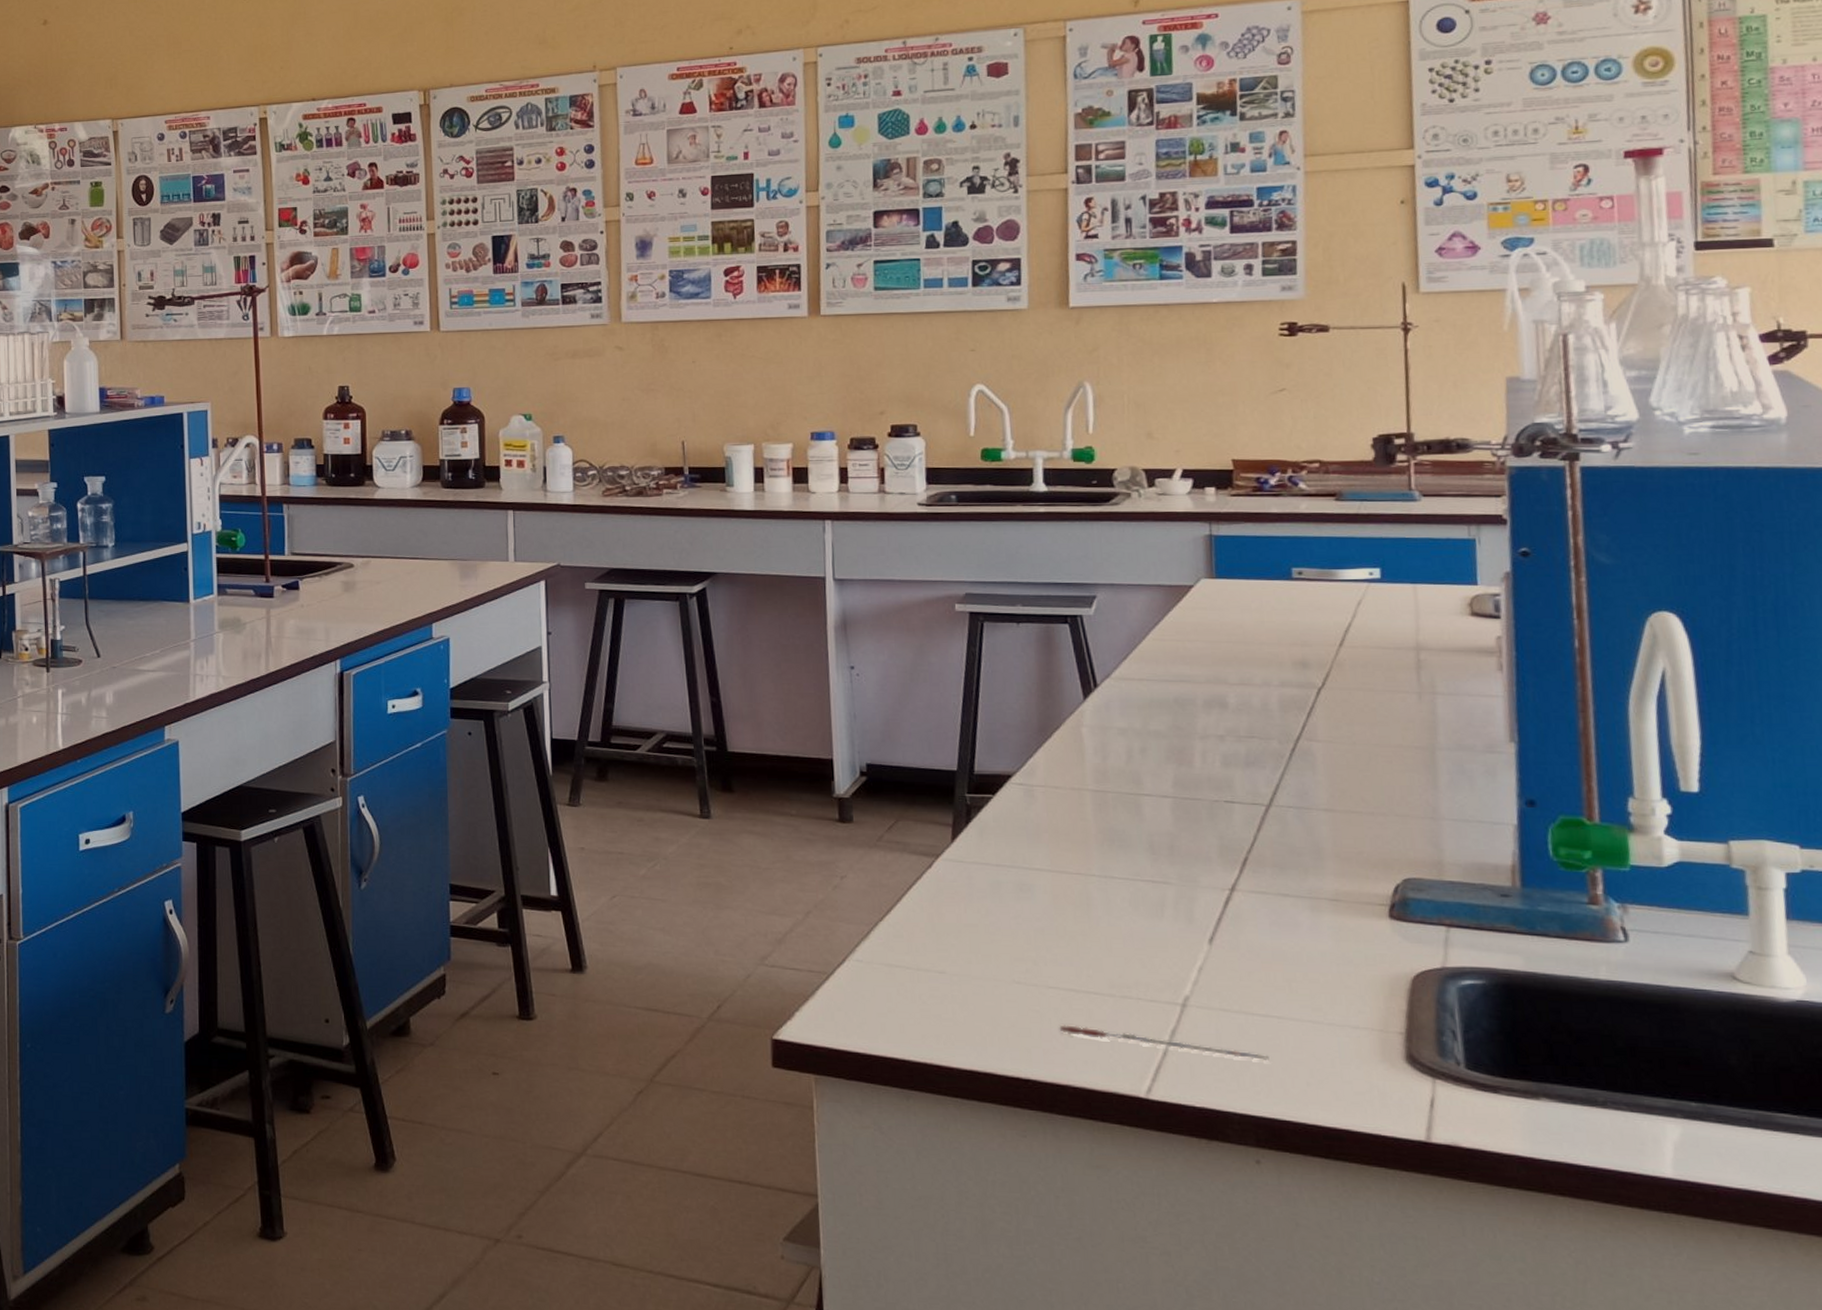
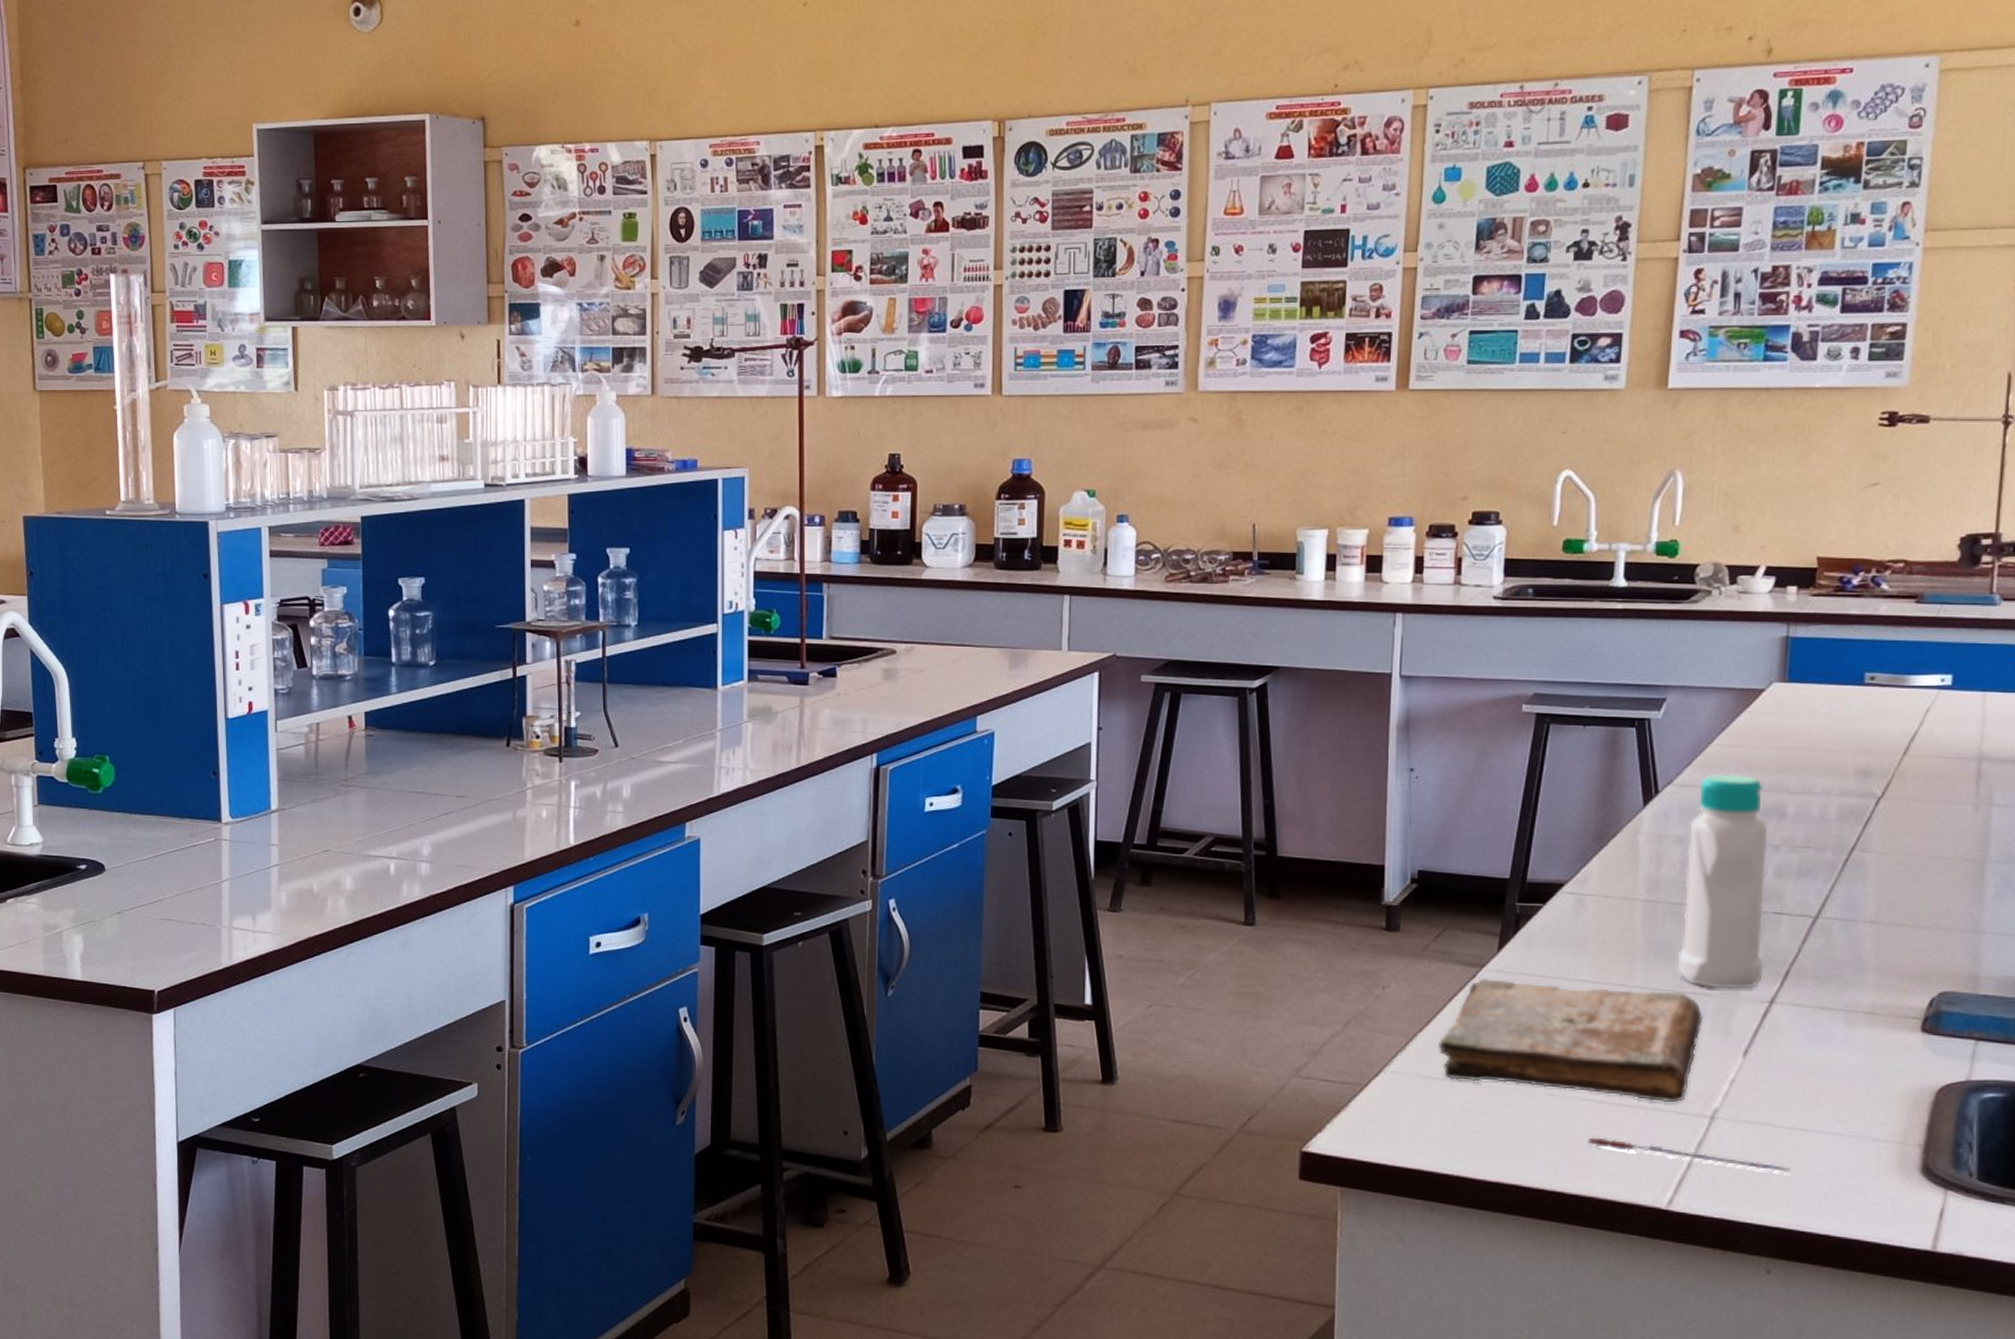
book: none [901,867,1165,990] -> present [1439,978,1704,1103]
bottle: none [1131,667,1221,877] -> present [1677,774,1768,989]

